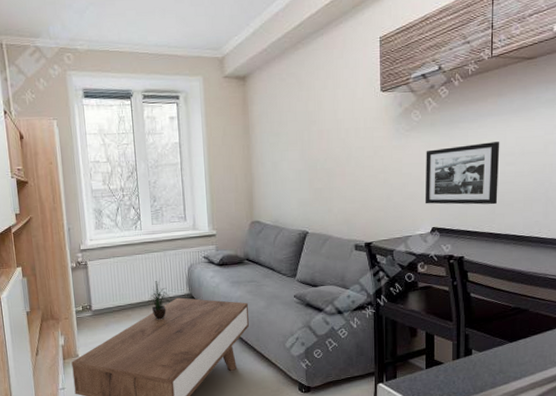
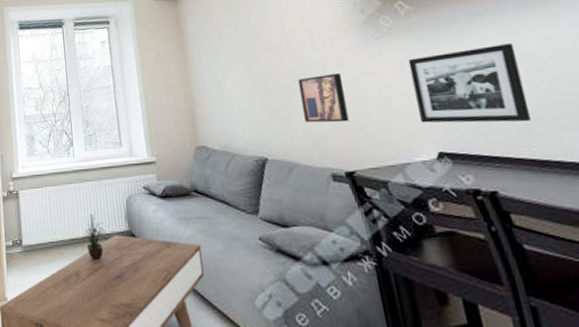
wall art: none [340,160,375,203] -> present [298,73,349,123]

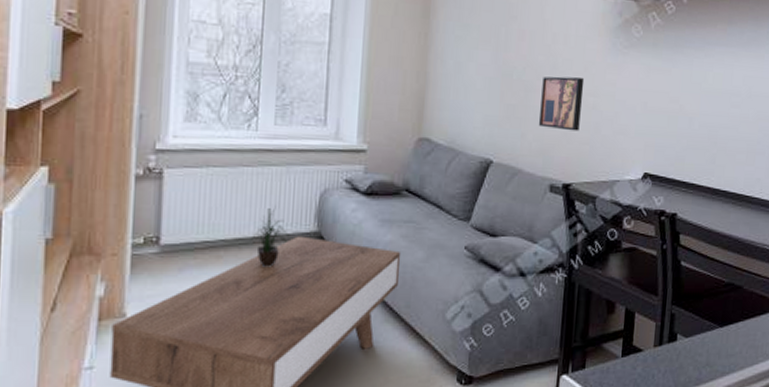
picture frame: present [408,43,532,123] -> none [638,75,727,153]

